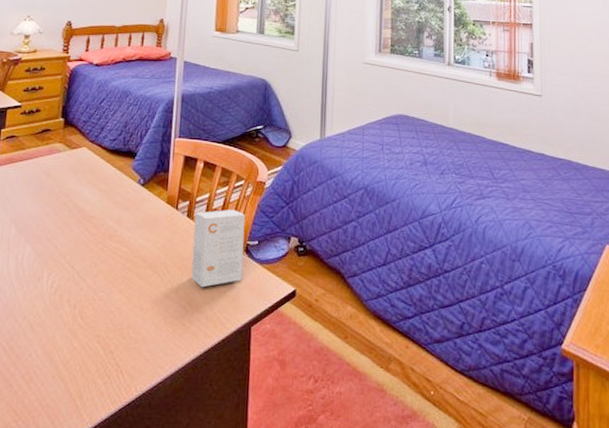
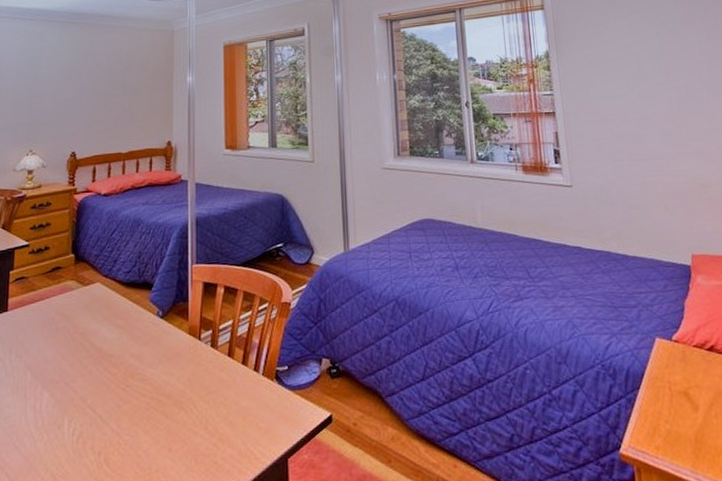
small box: present [191,210,246,288] -> none [219,335,274,422]

